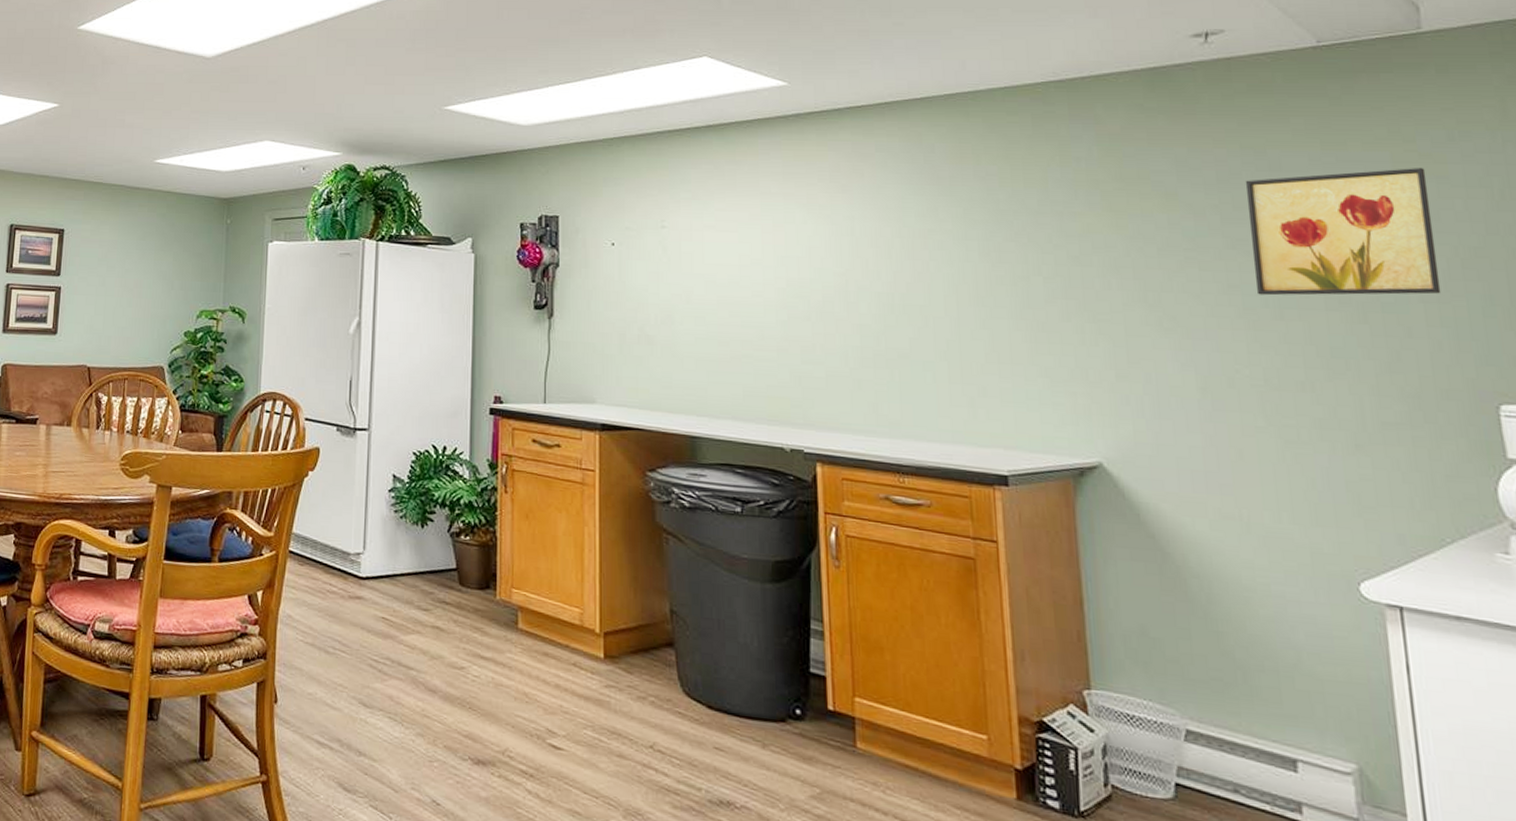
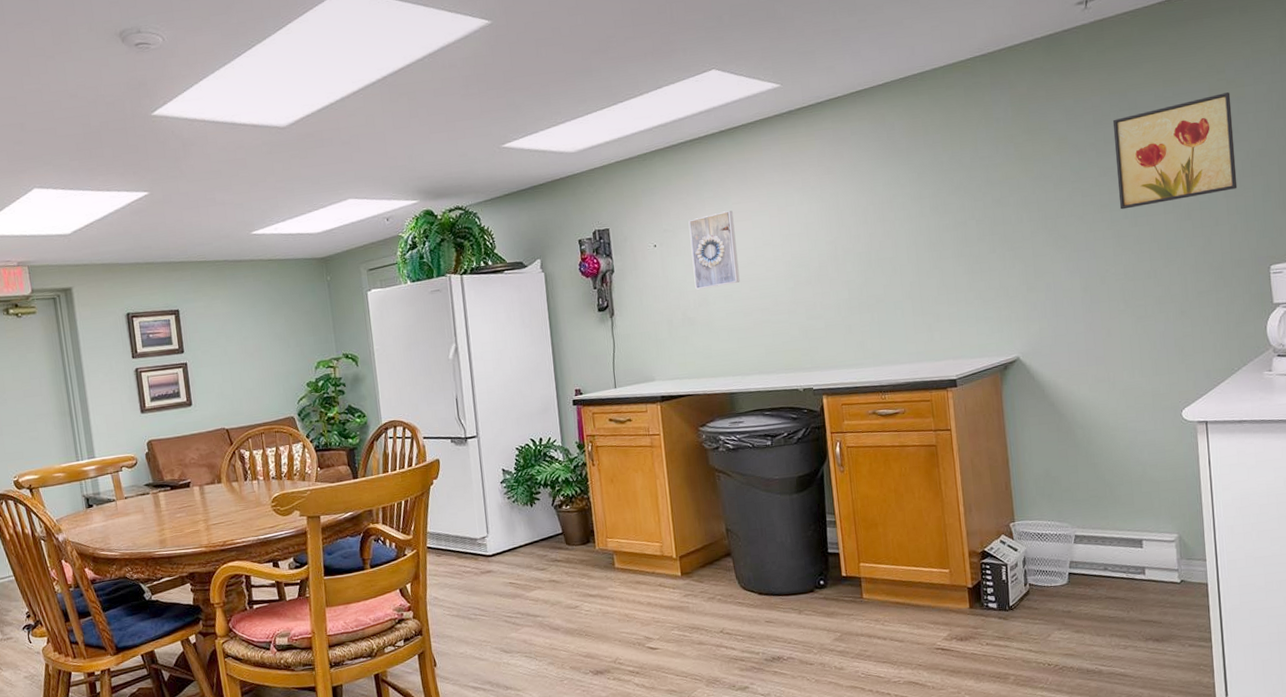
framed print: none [657,217,717,304] -> present [688,210,740,290]

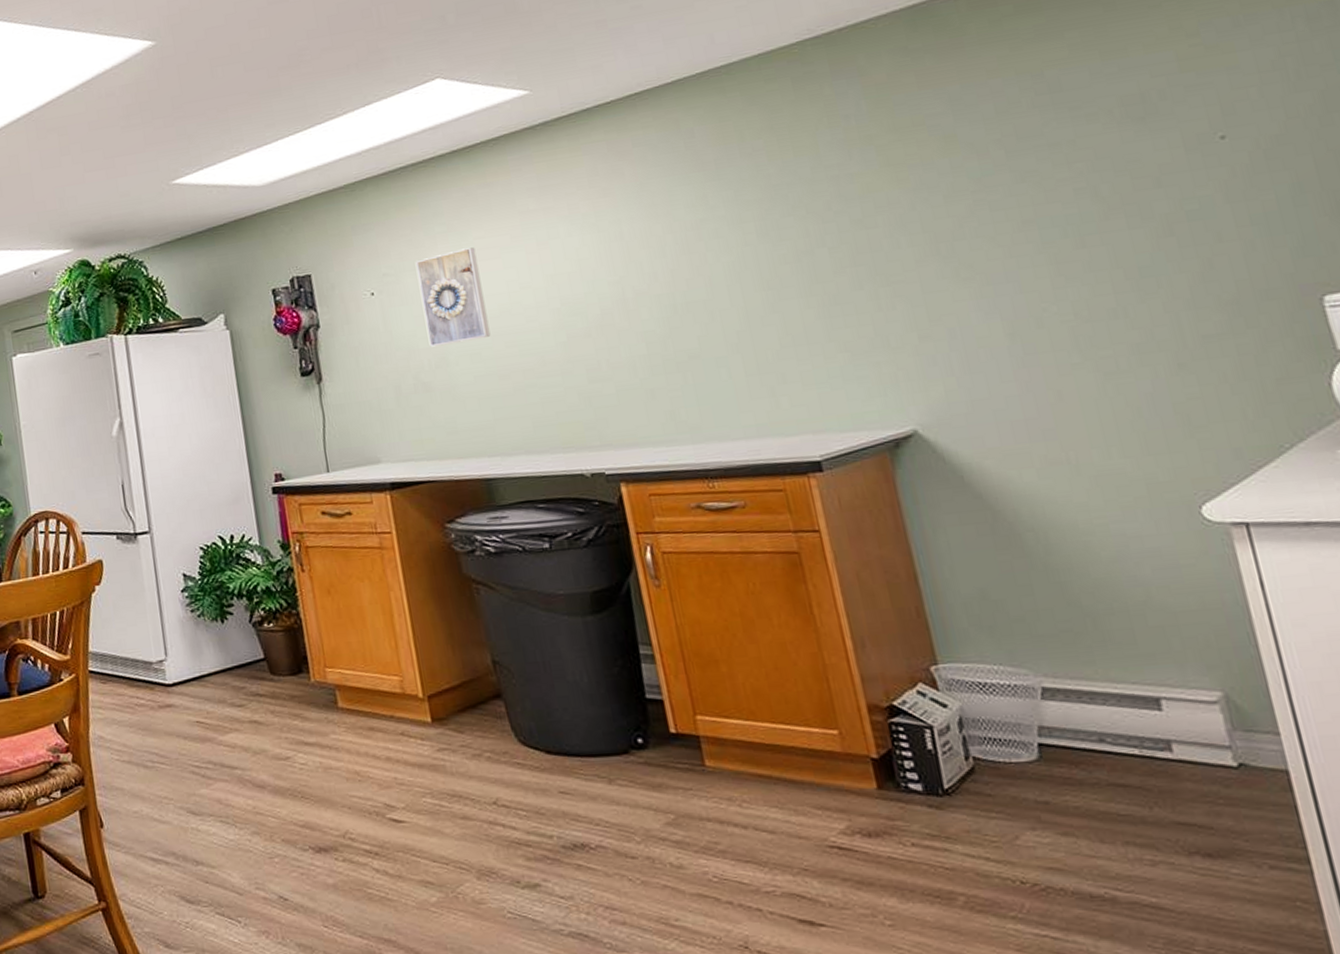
wall art: present [1112,92,1238,210] -> none [1025,61,1247,226]

